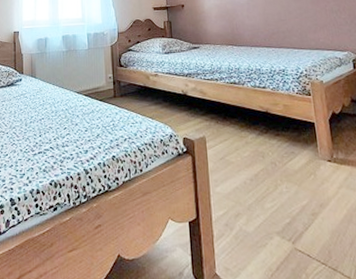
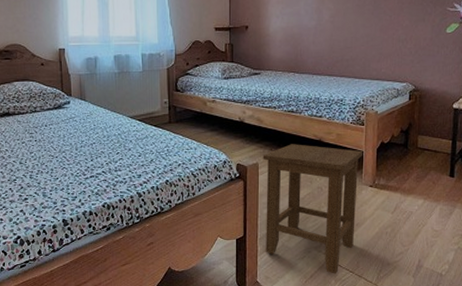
stool: none [209,116,321,266] -> present [263,144,363,274]

